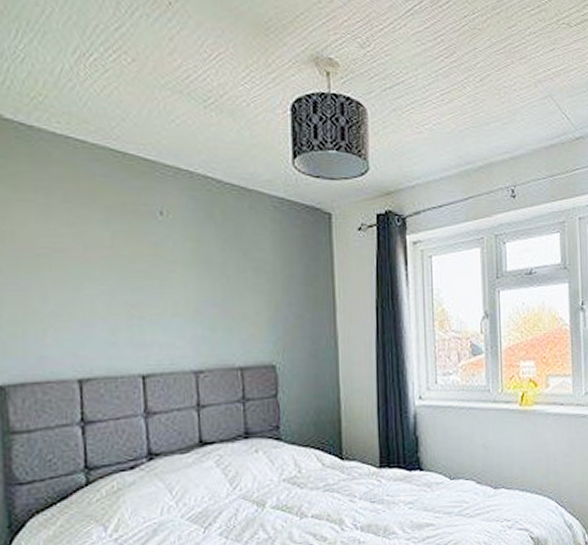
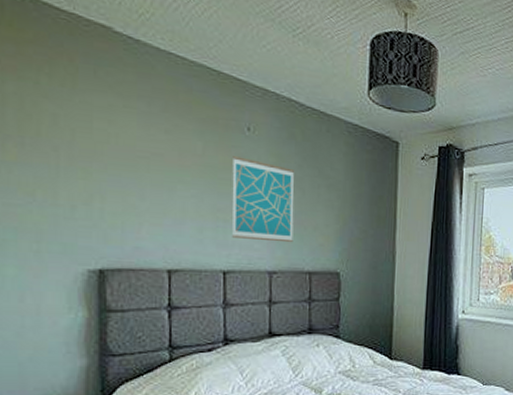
wall art: none [145,245,220,337] -> present [232,156,294,243]

